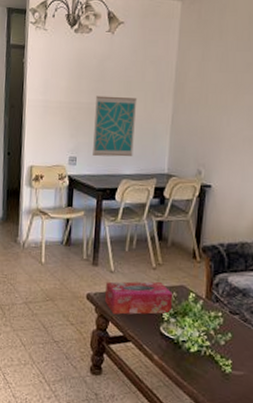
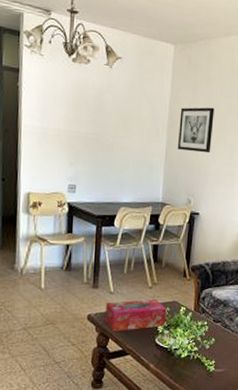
wall art: present [93,95,138,157] -> none [92,126,135,186]
wall art: none [185,65,229,117] -> present [177,107,215,154]

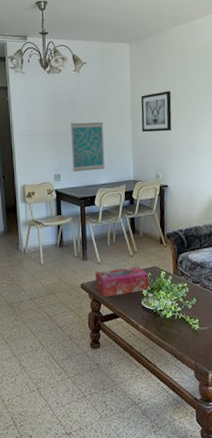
wall art: none [92,126,135,186] -> present [71,122,105,172]

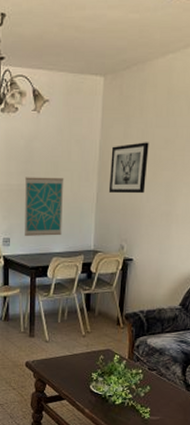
tissue box: present [95,266,149,297] -> none [42,347,101,378]

